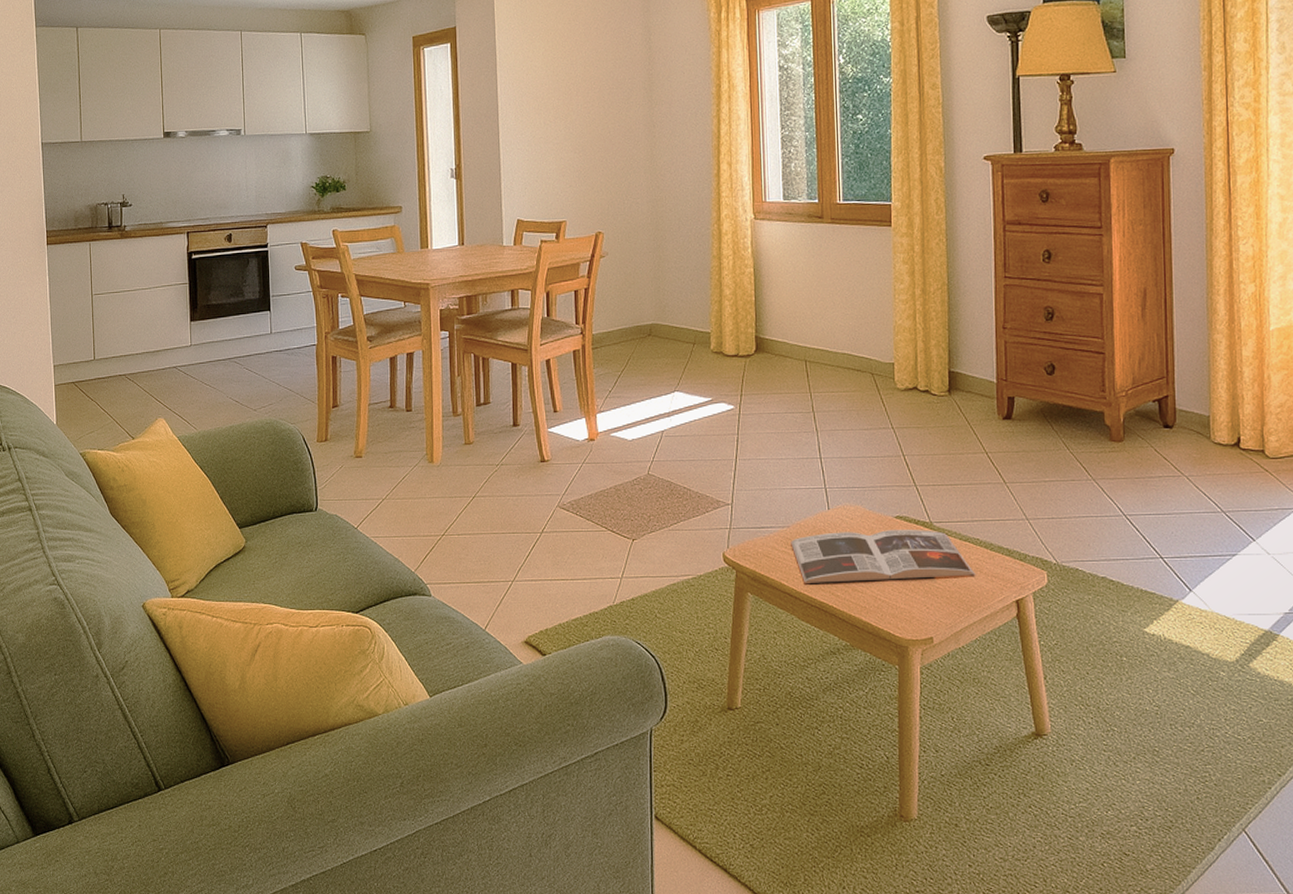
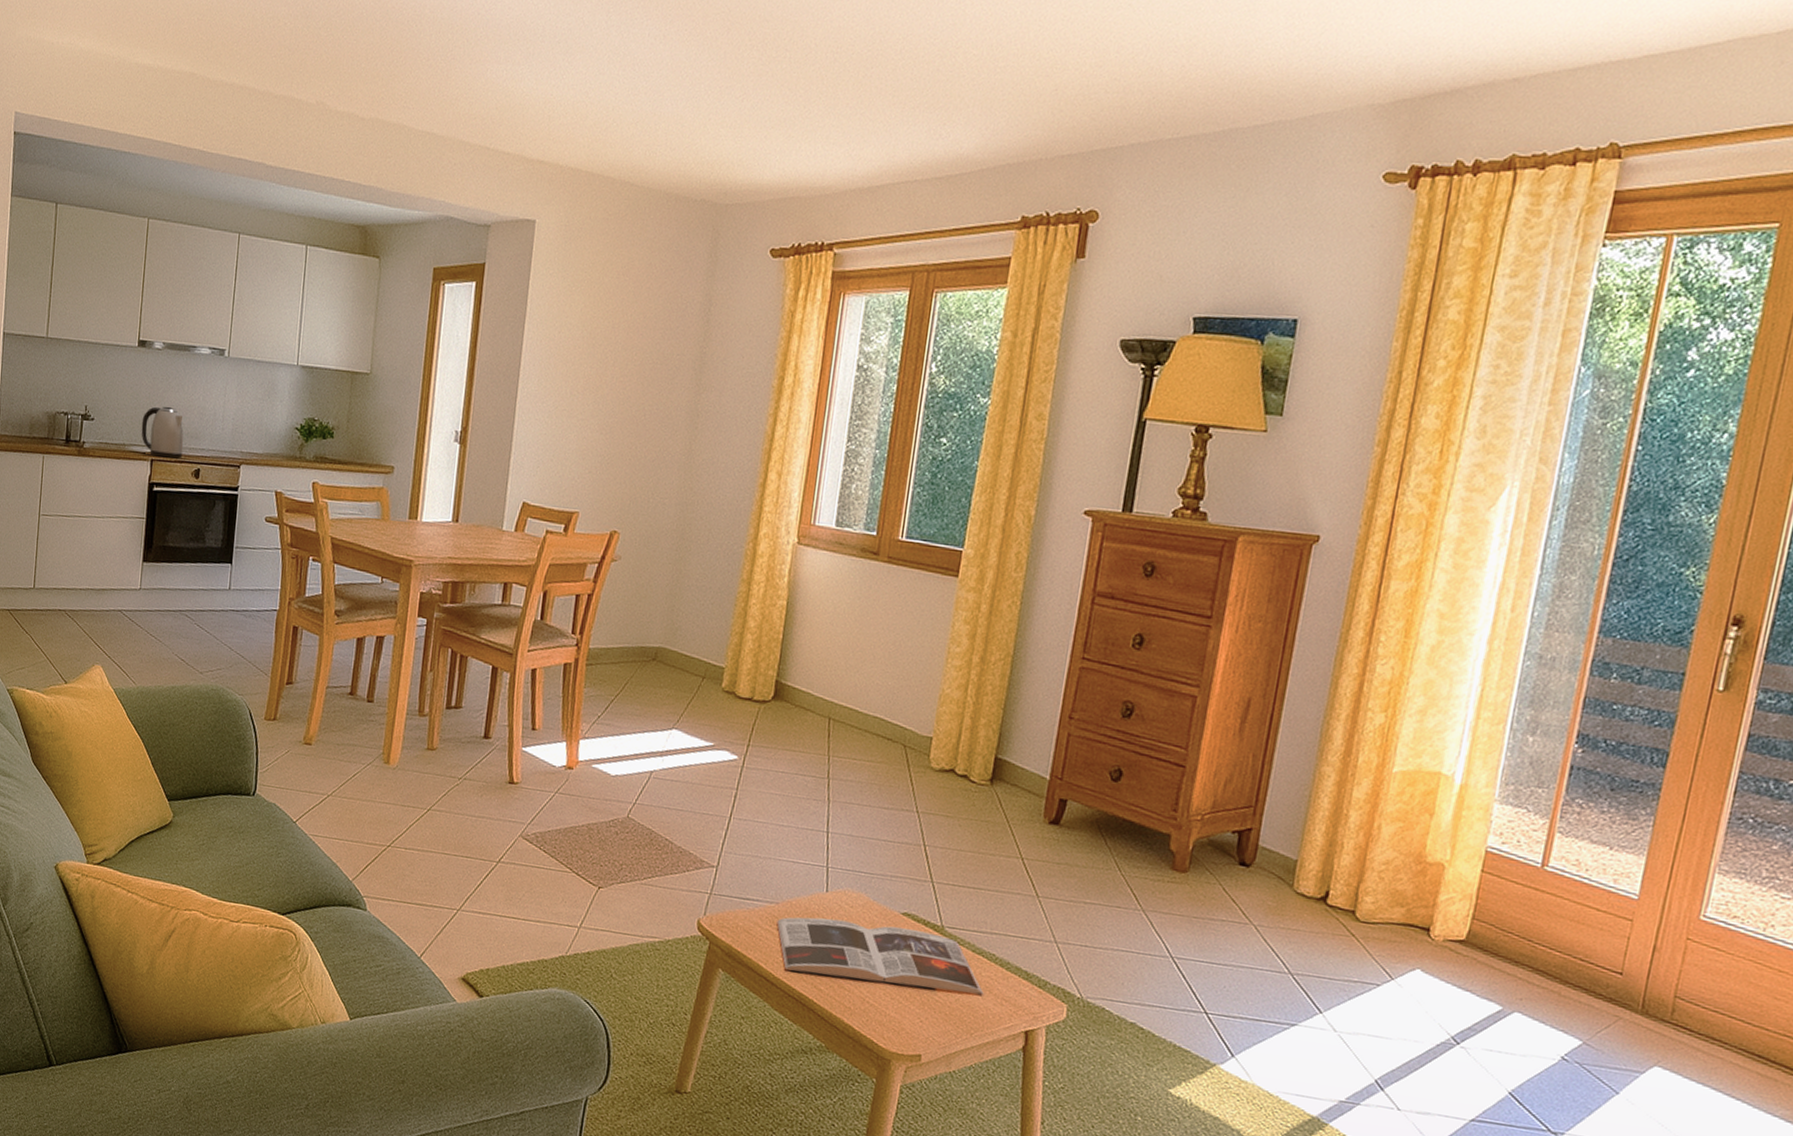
kettle: none [175,184,215,229] -> present [141,406,184,459]

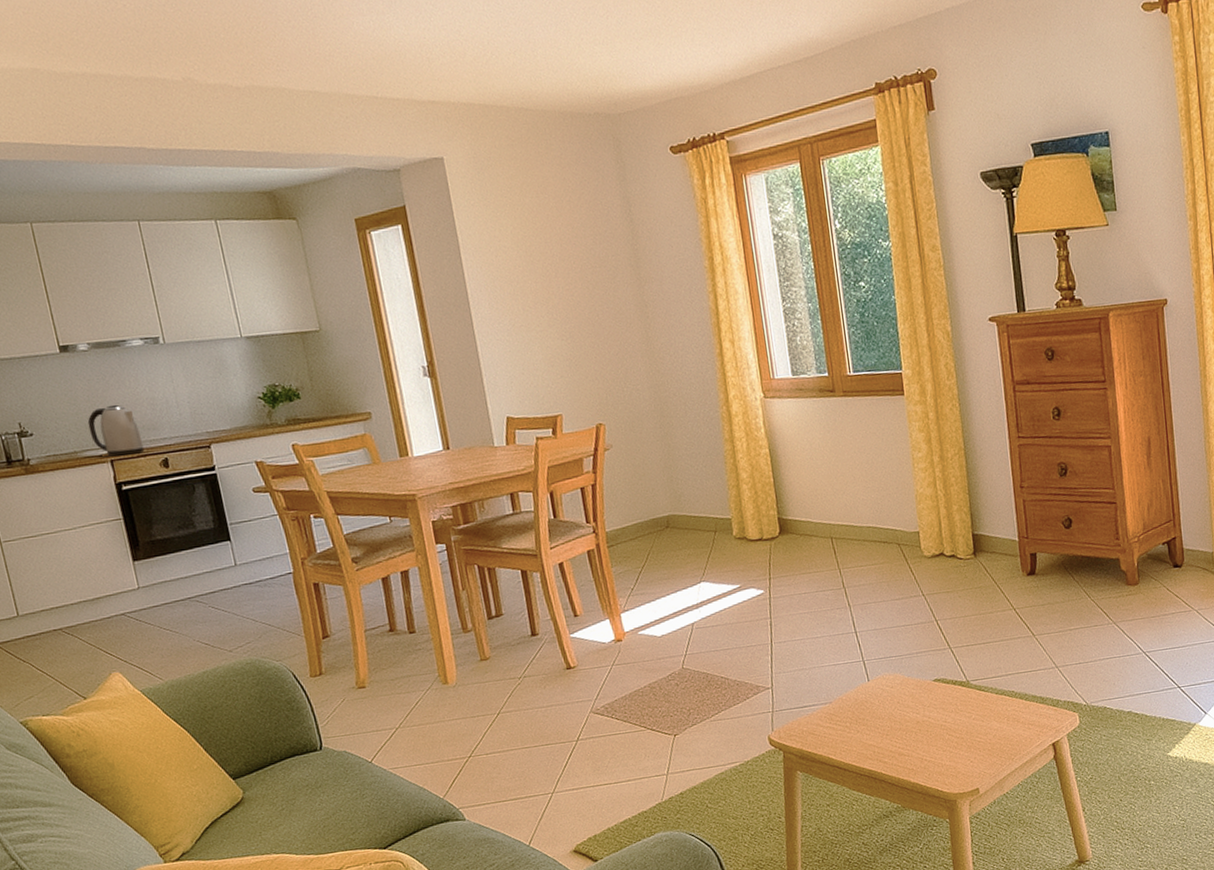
magazine: present [777,917,984,995] -> none [834,688,1013,755]

